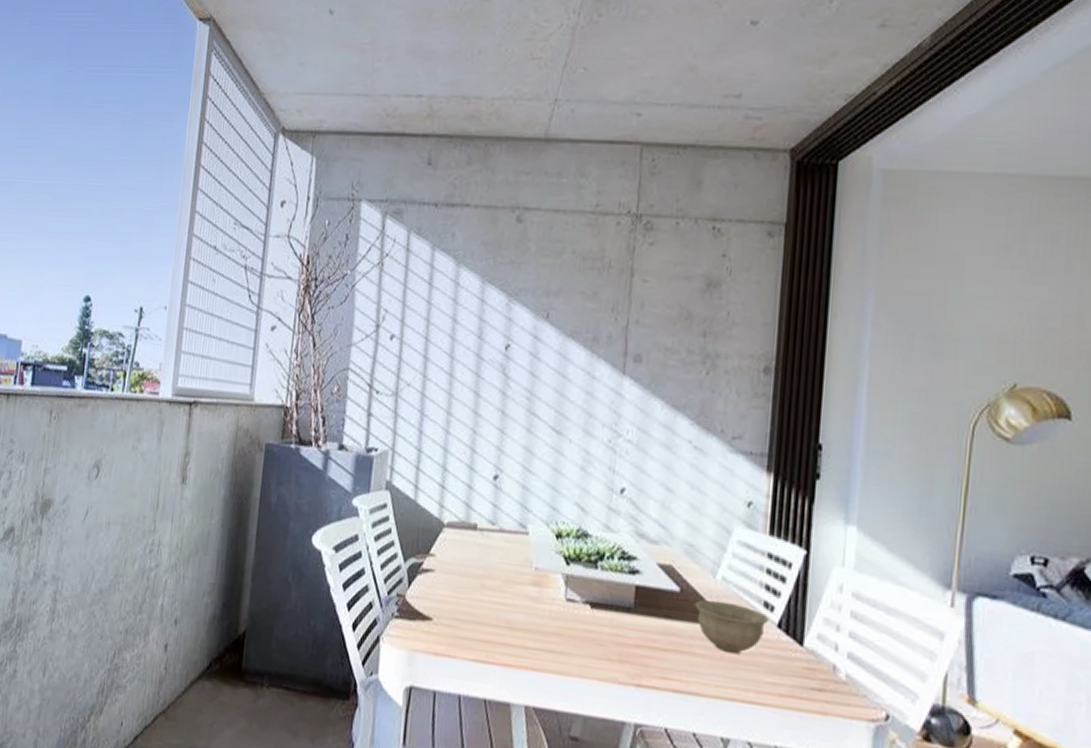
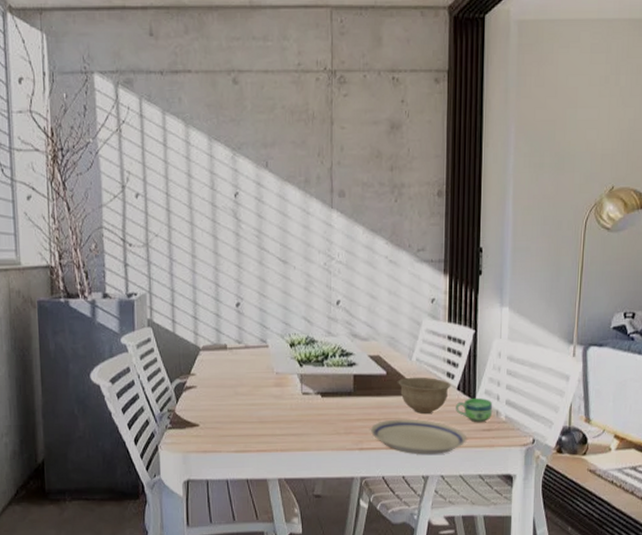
plate: none [654,652,789,712] -> present [371,419,467,455]
cup: none [774,641,829,678] -> present [456,397,493,423]

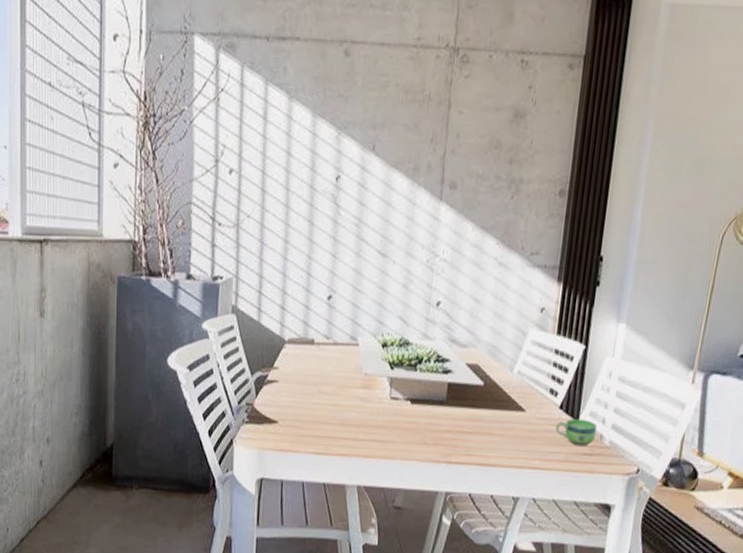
plate: present [371,419,467,455] -> none [461,434,566,476]
bowl: present [398,377,451,414] -> none [495,390,554,431]

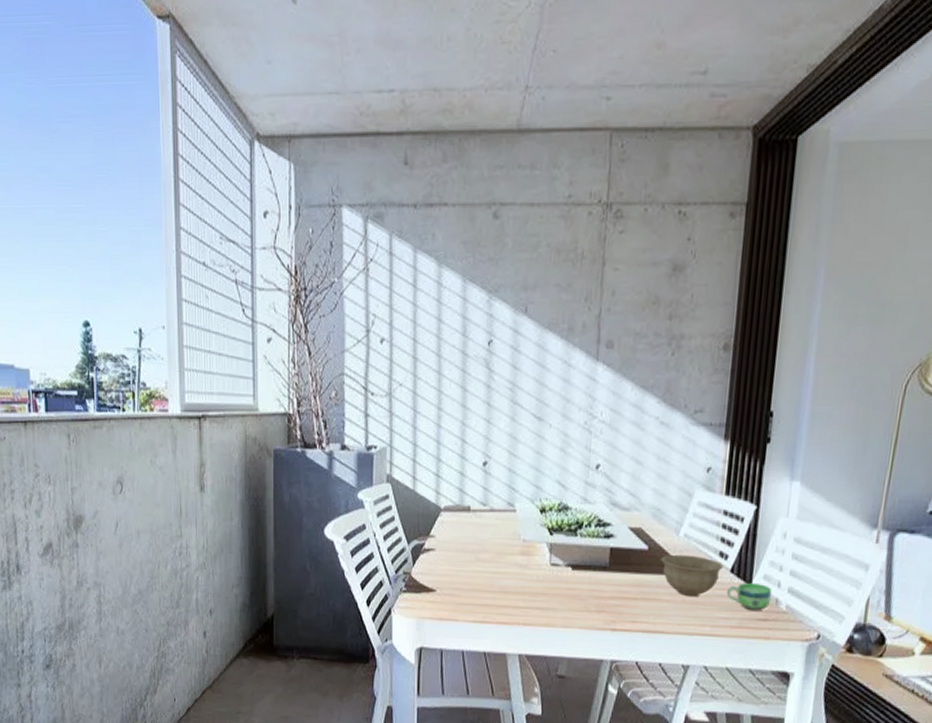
bowl: none [495,390,554,431] -> present [661,554,724,596]

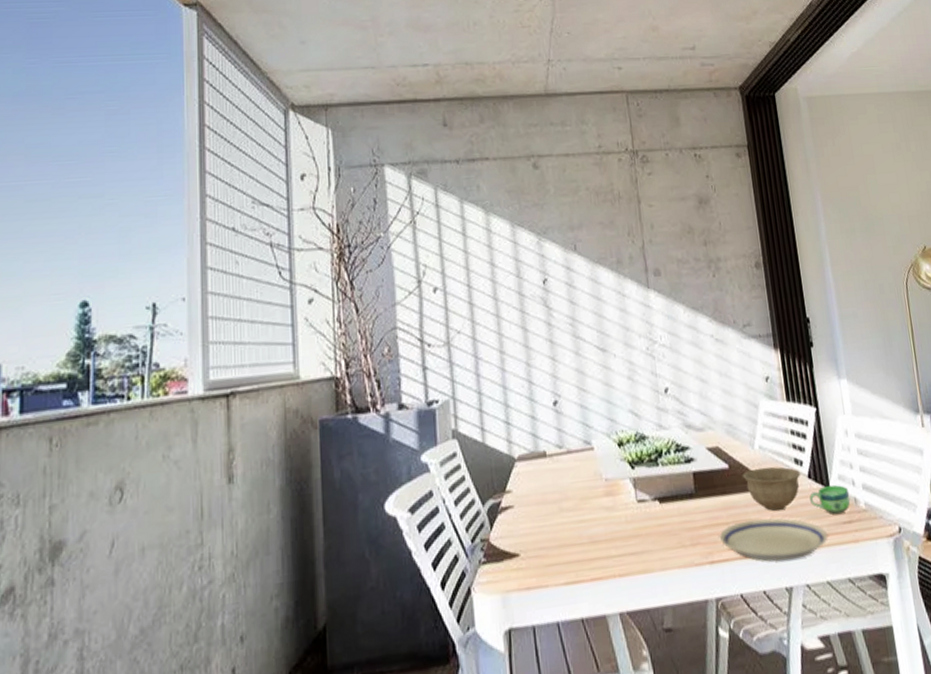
plate: none [626,600,739,642] -> present [720,518,829,561]

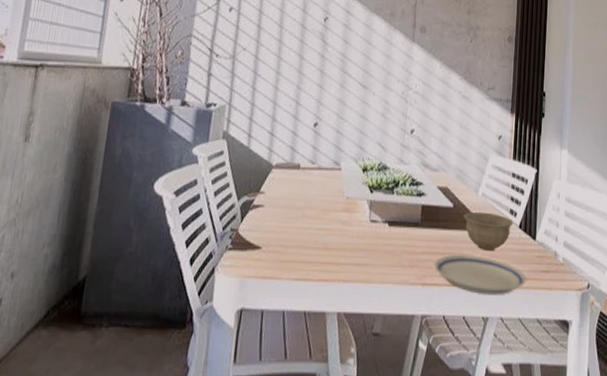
cup: present [809,485,851,515] -> none [517,237,552,264]

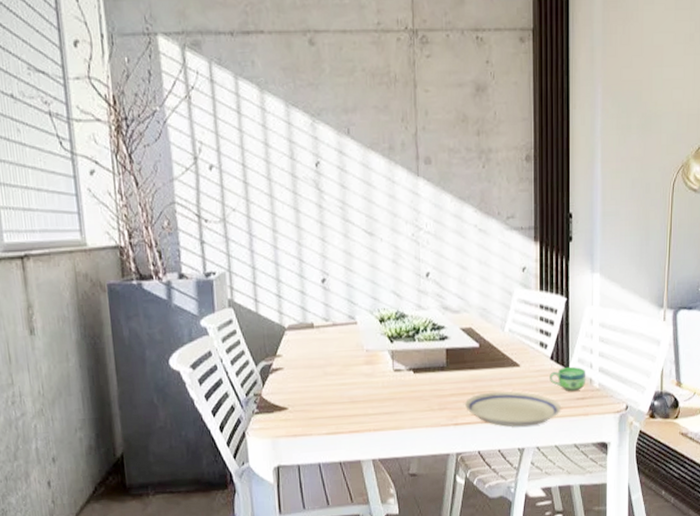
bowl: present [464,211,514,251] -> none [491,348,545,385]
cup: none [517,237,552,264] -> present [550,366,586,392]

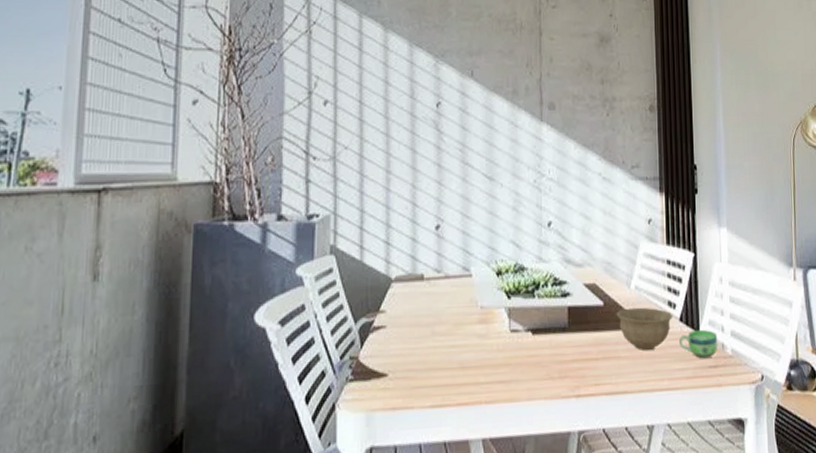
plate: present [465,391,562,427] -> none [589,357,694,400]
bowl: none [491,348,545,385] -> present [616,307,673,350]

